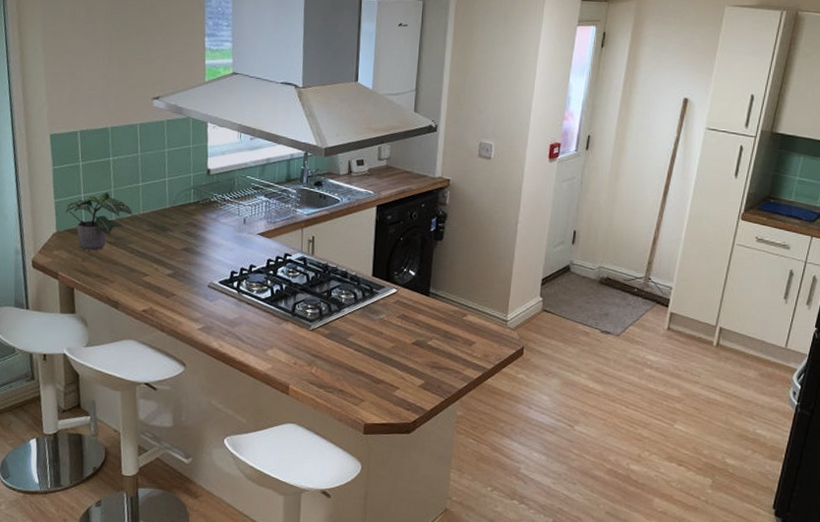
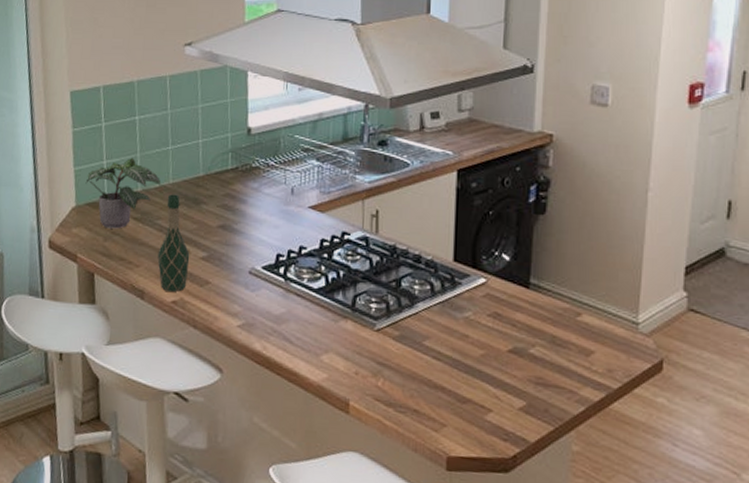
wine bottle: none [129,222,158,302] -> present [157,194,190,292]

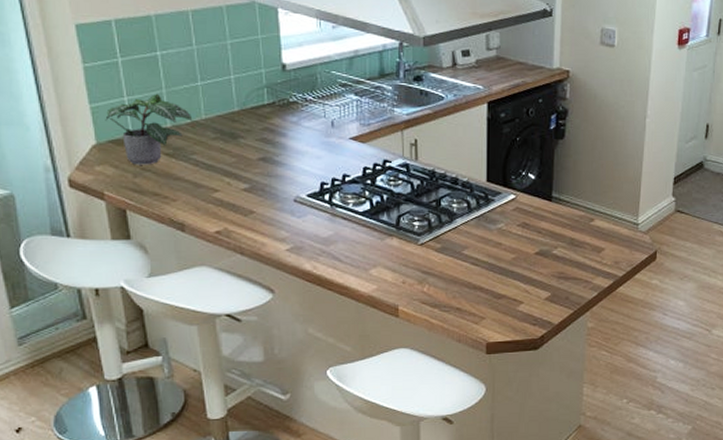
wine bottle: present [157,194,190,292] -> none [196,129,231,222]

